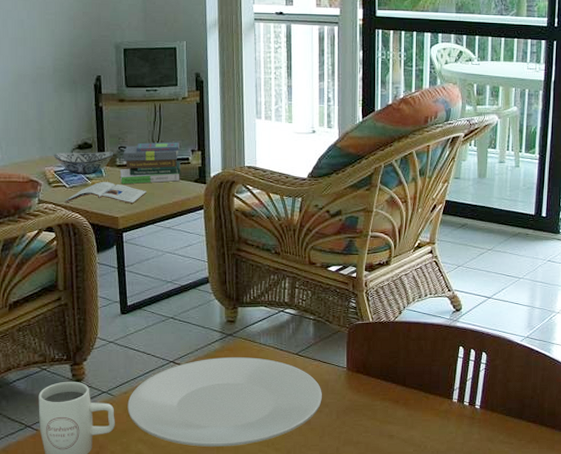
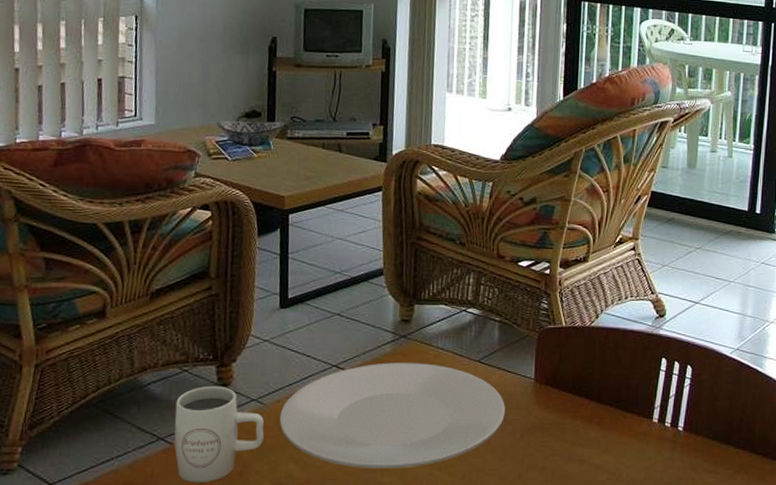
magazine: present [65,181,147,204] -> none [225,155,319,181]
books: present [119,142,180,185] -> none [290,113,360,160]

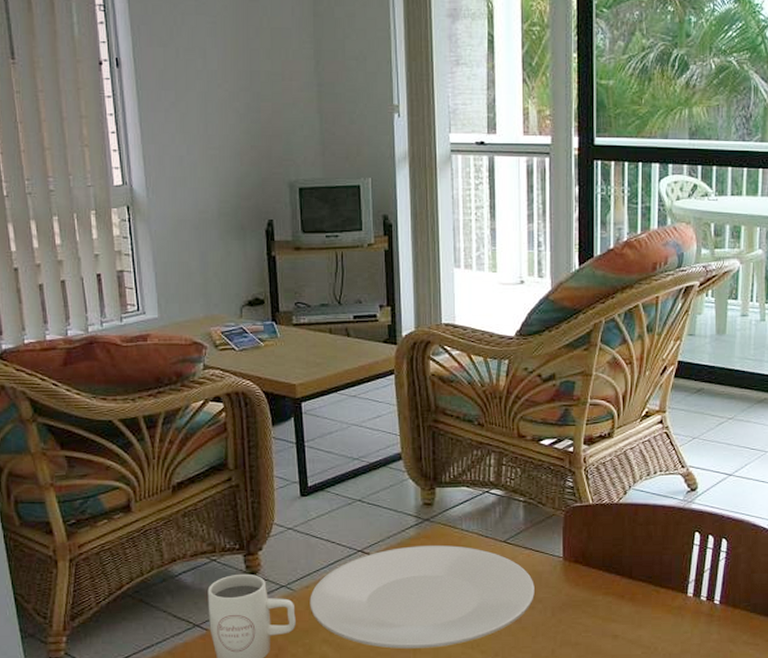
decorative bowl: present [216,120,285,148] -> none [220,308,290,336]

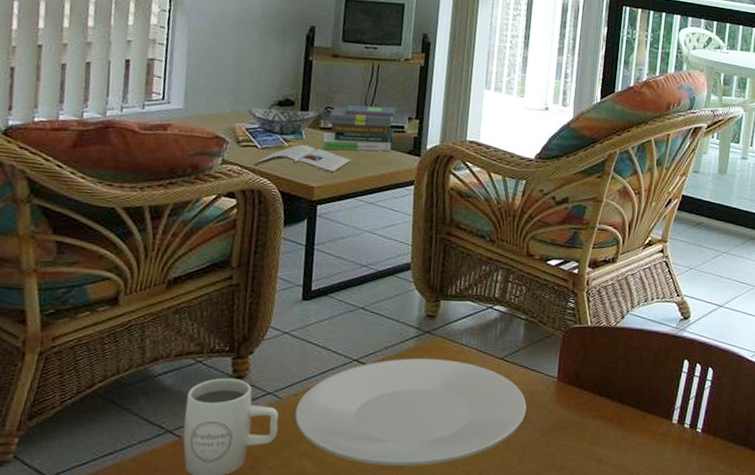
decorative bowl: none [220,308,290,336] -> present [247,108,319,136]
magazine: none [234,343,328,369] -> present [253,144,351,173]
books: none [296,296,367,346] -> present [322,104,396,152]

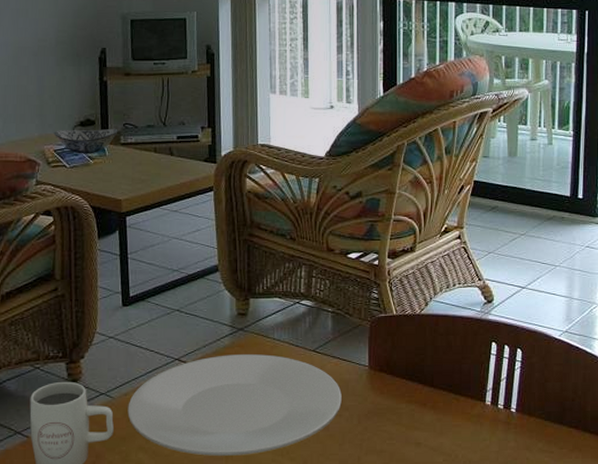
magazine: present [253,144,351,173] -> none [64,161,152,185]
books: present [322,104,396,152] -> none [124,118,189,164]

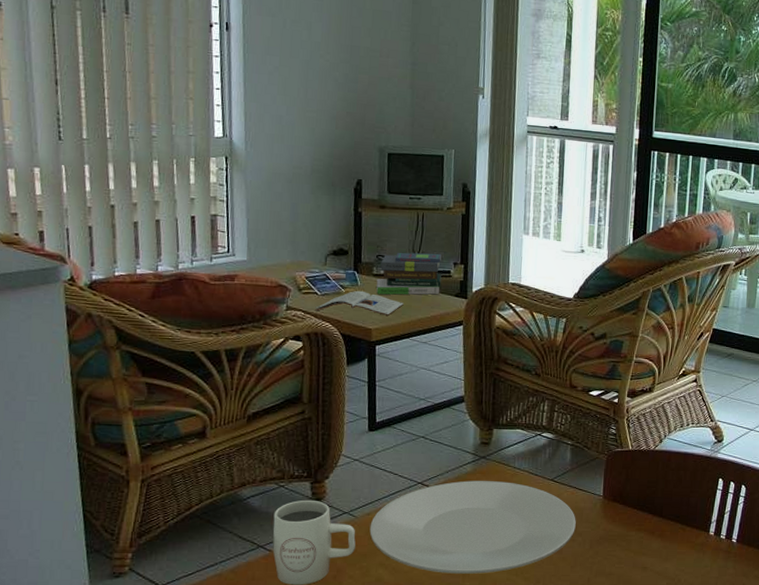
decorative bowl: present [53,128,118,154] -> none [306,257,371,283]
magazine: none [64,161,152,185] -> present [315,290,404,315]
books: none [124,118,189,164] -> present [376,252,442,295]

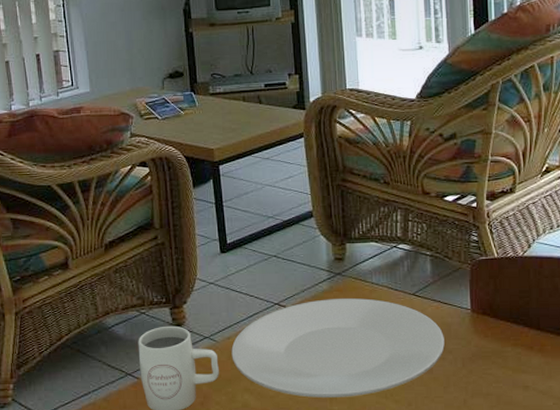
magazine: present [315,290,404,315] -> none [157,111,242,136]
books: present [376,252,442,295] -> none [213,66,277,114]

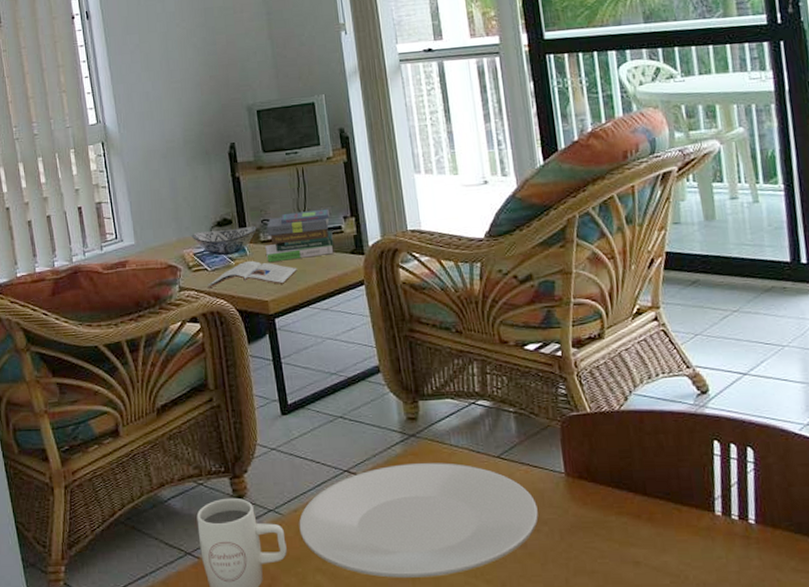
decorative bowl: none [144,79,206,106] -> present [191,225,257,256]
magazine: none [157,111,242,136] -> present [207,260,297,289]
books: none [213,66,277,114] -> present [264,208,333,263]

